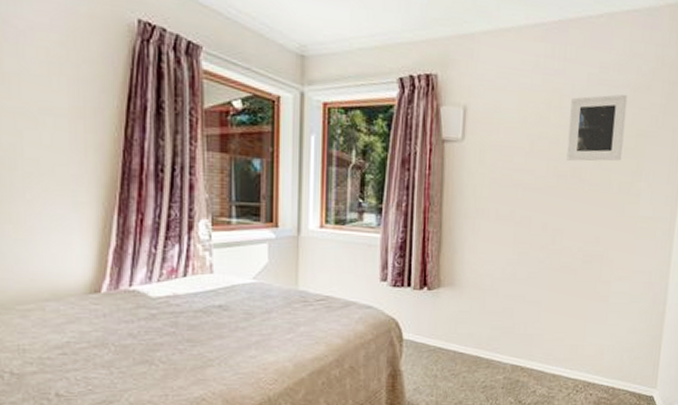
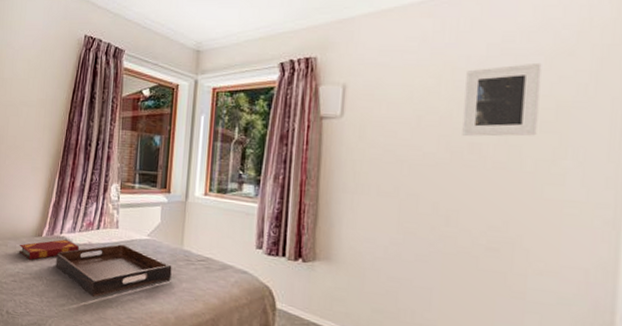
hardback book: none [66,293,159,324] -> present [19,239,79,260]
serving tray: none [126,290,286,358] -> present [55,243,172,298]

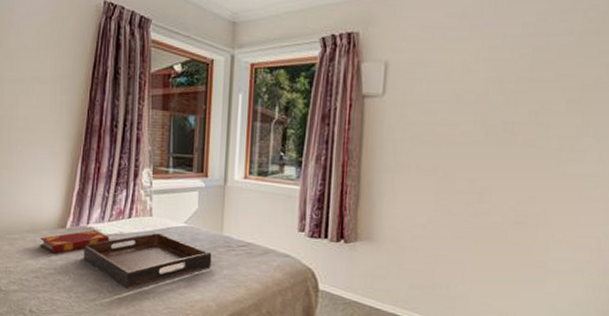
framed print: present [462,62,542,137] -> none [497,42,571,115]

